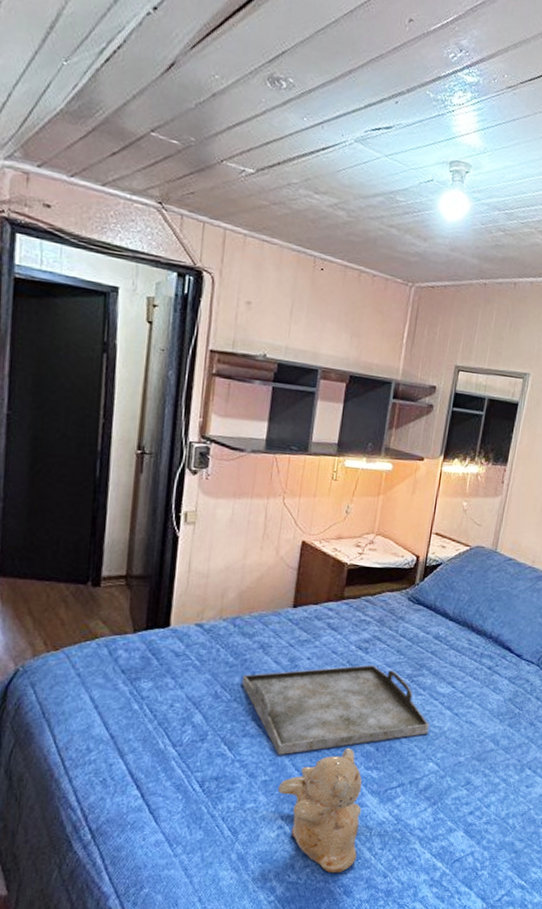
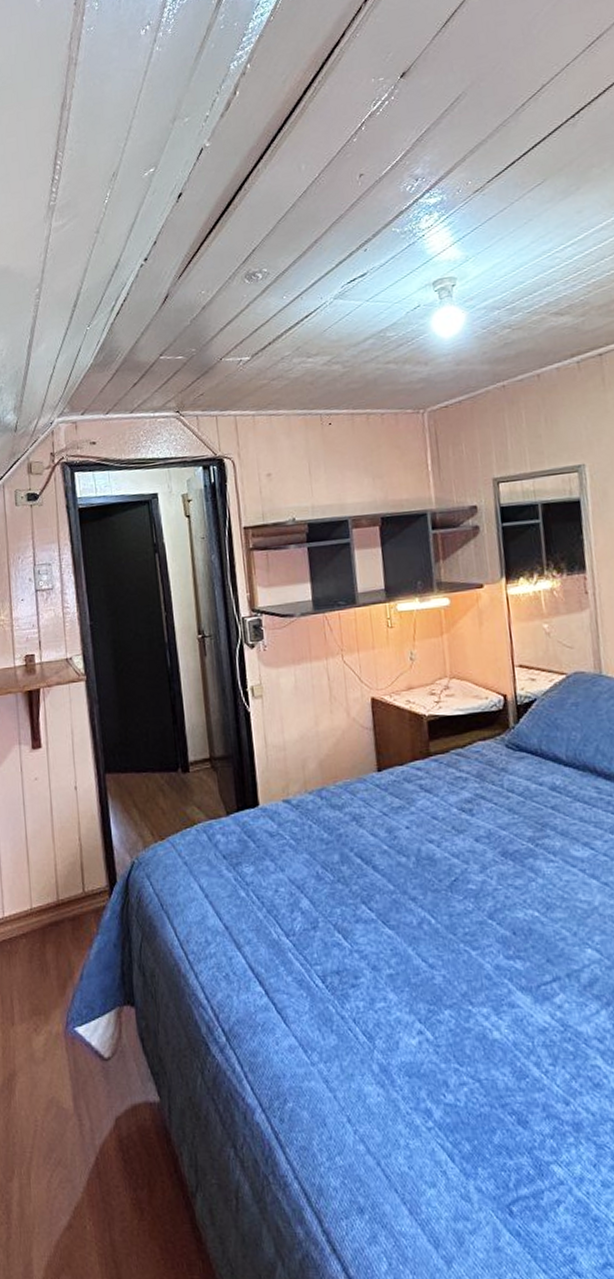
serving tray: present [242,664,430,755] -> none [341,828,575,943]
teddy bear: present [277,749,363,874] -> none [407,933,523,1096]

